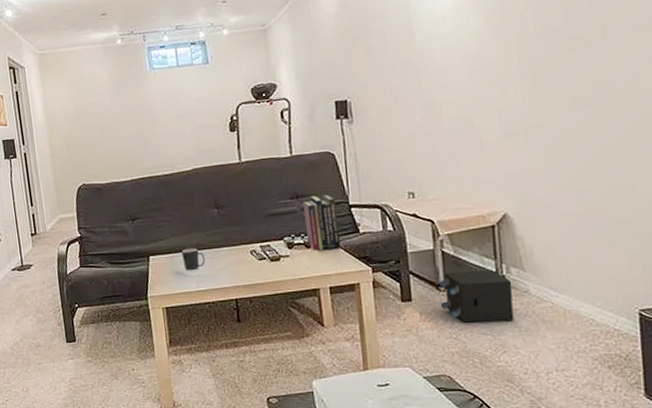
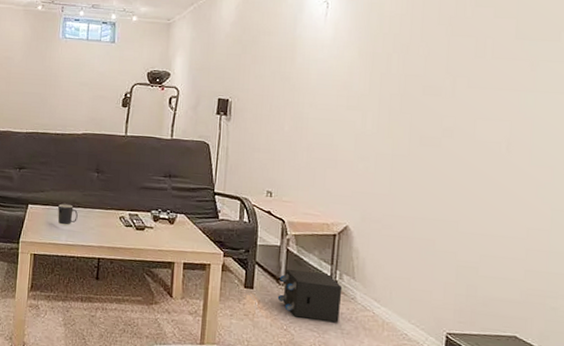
books: present [303,194,341,251] -> none [171,178,203,229]

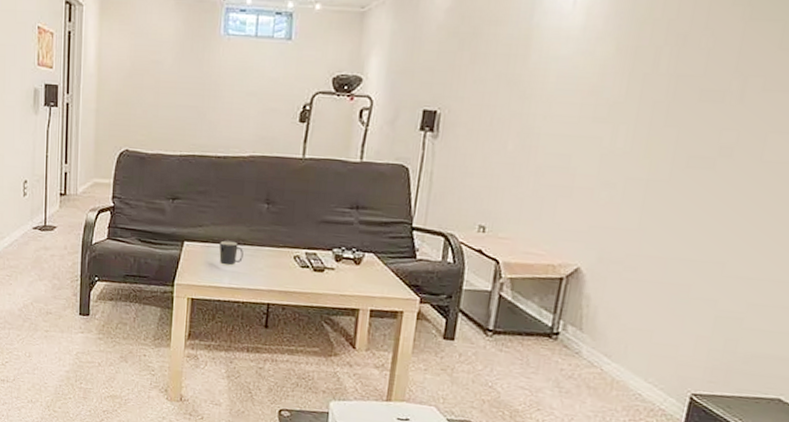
speaker: present [277,268,343,323] -> none [483,317,566,381]

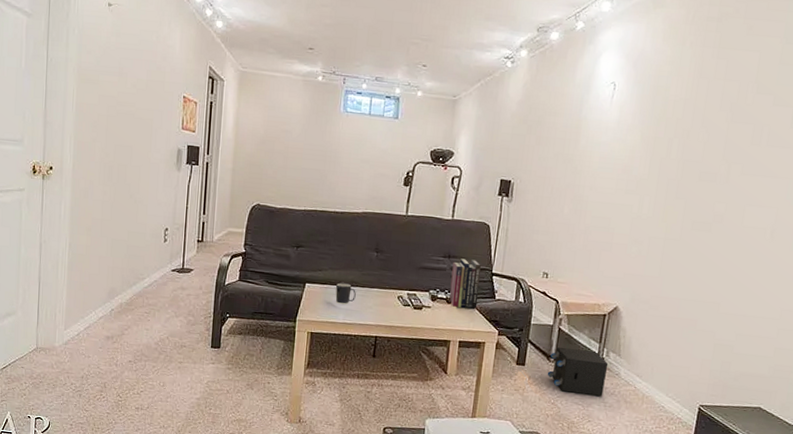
books: none [357,210,398,271] -> present [449,258,481,309]
speaker: none [483,317,566,381] -> present [547,346,609,397]

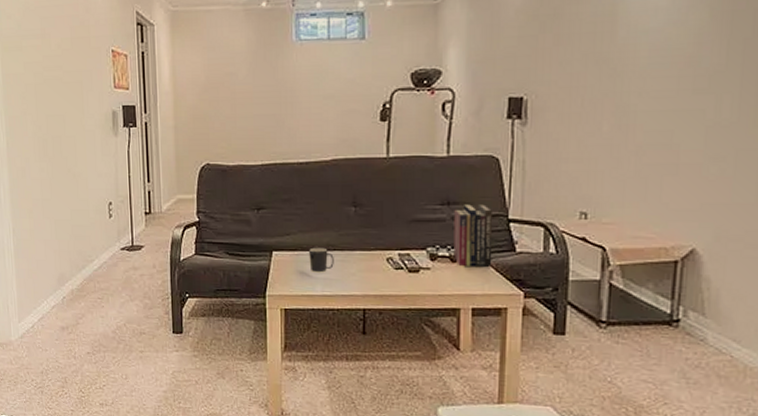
speaker: present [547,346,609,397] -> none [598,307,688,371]

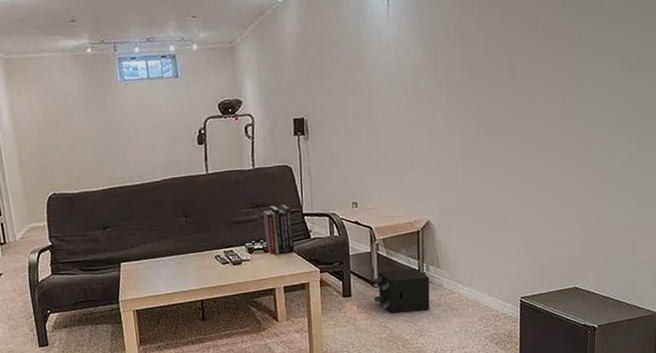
mug: present [308,247,334,274] -> none [150,254,174,277]
speaker: none [598,307,688,371] -> present [374,268,430,313]

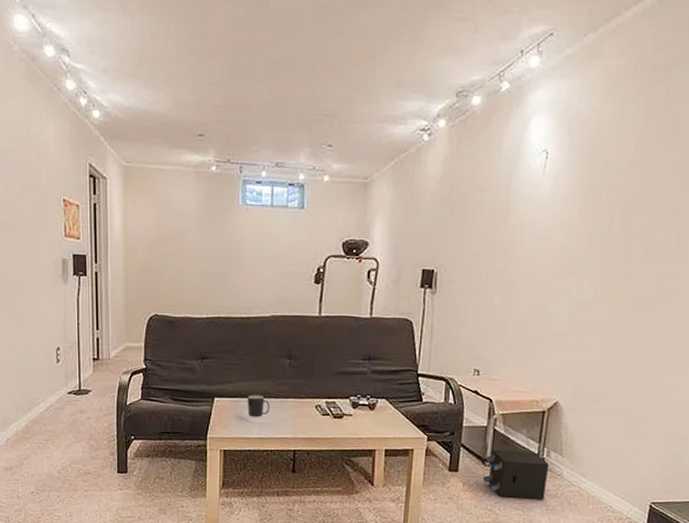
mug: none [150,254,174,277] -> present [246,395,270,419]
books: present [263,204,295,255] -> none [372,360,405,414]

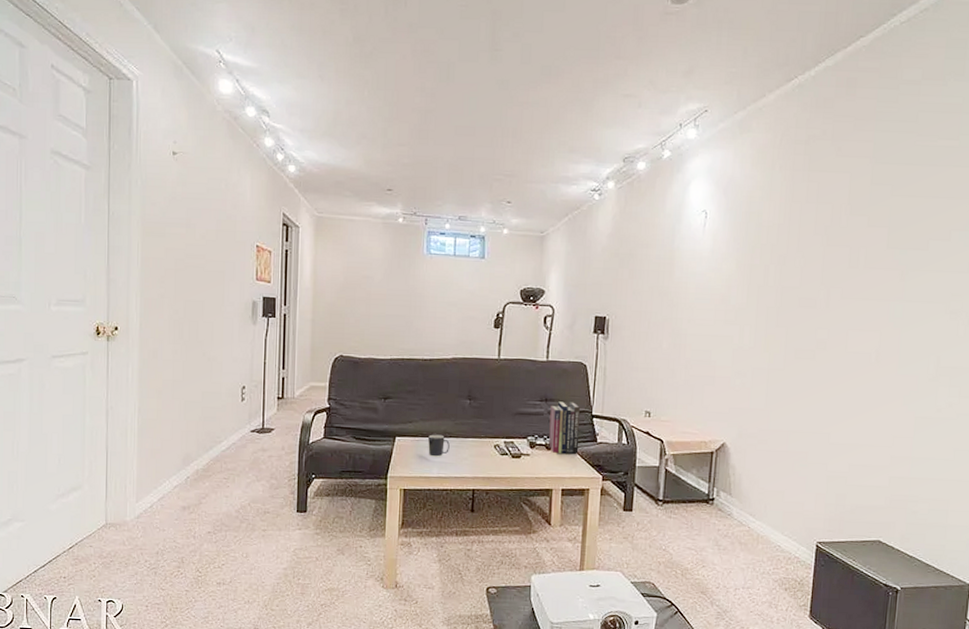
books: none [372,360,405,414] -> present [548,401,580,454]
speaker: present [482,449,550,500] -> none [656,489,720,540]

